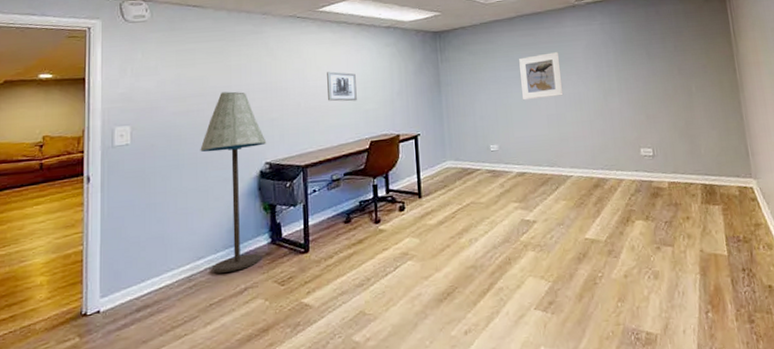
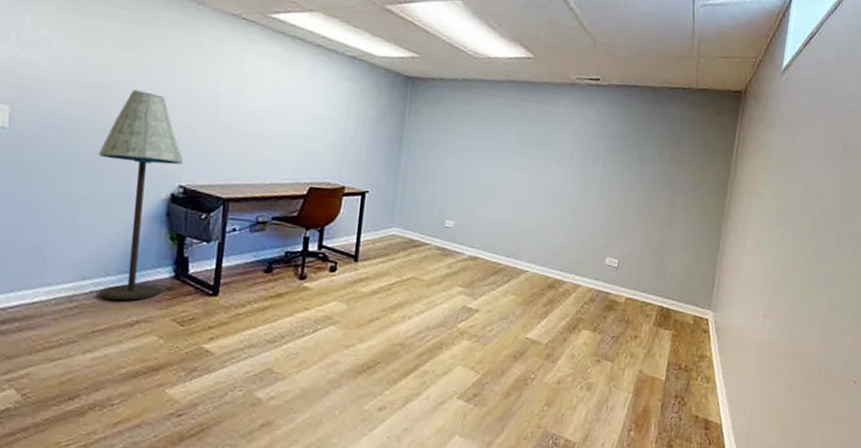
wall art: present [327,71,357,102] -> none [266,95,304,137]
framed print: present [519,52,564,101] -> none [493,129,545,183]

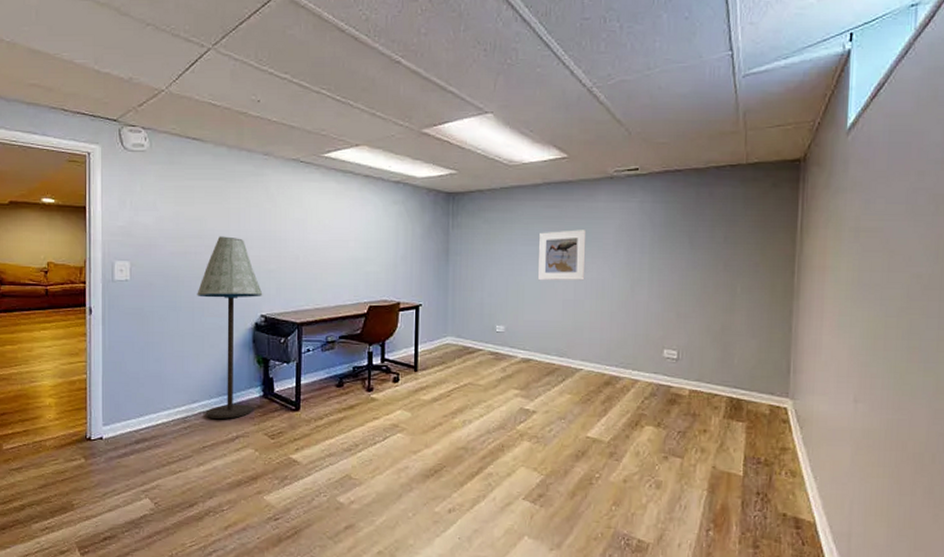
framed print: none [493,129,545,183] -> present [538,230,587,281]

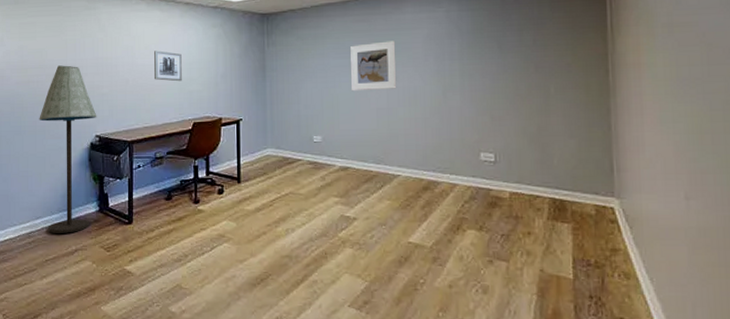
wall art: none [328,226,358,261] -> present [154,50,182,82]

